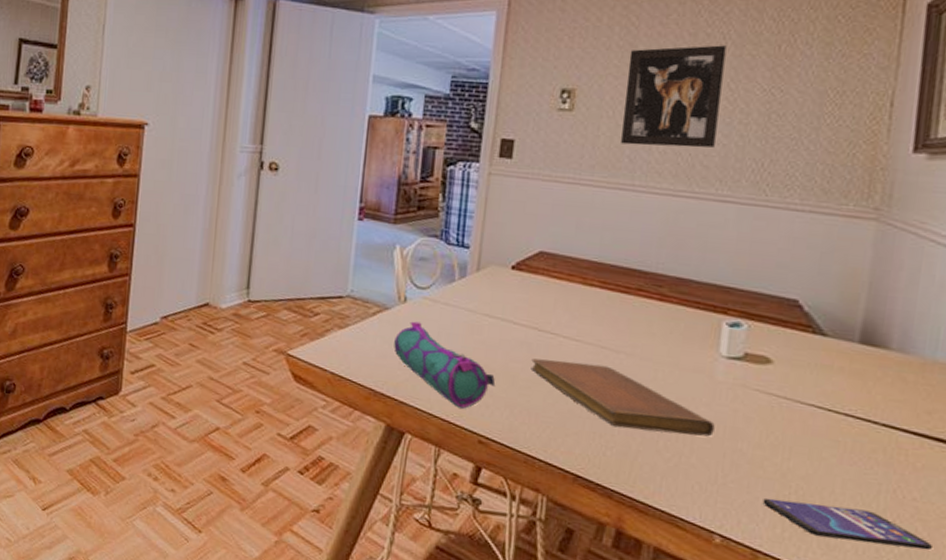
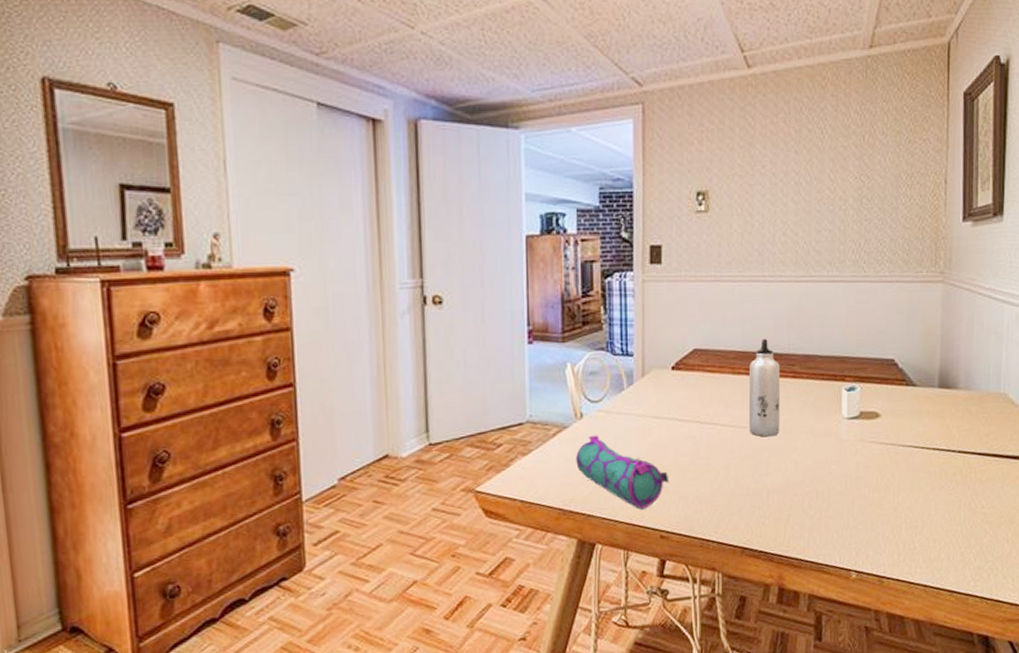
notebook: present [530,358,715,437] -> none [697,444,844,498]
water bottle: none [597,252,644,361] -> present [748,338,781,437]
wall art: present [621,45,727,148] -> none [749,139,825,239]
smartphone: present [762,498,934,550] -> none [883,523,997,553]

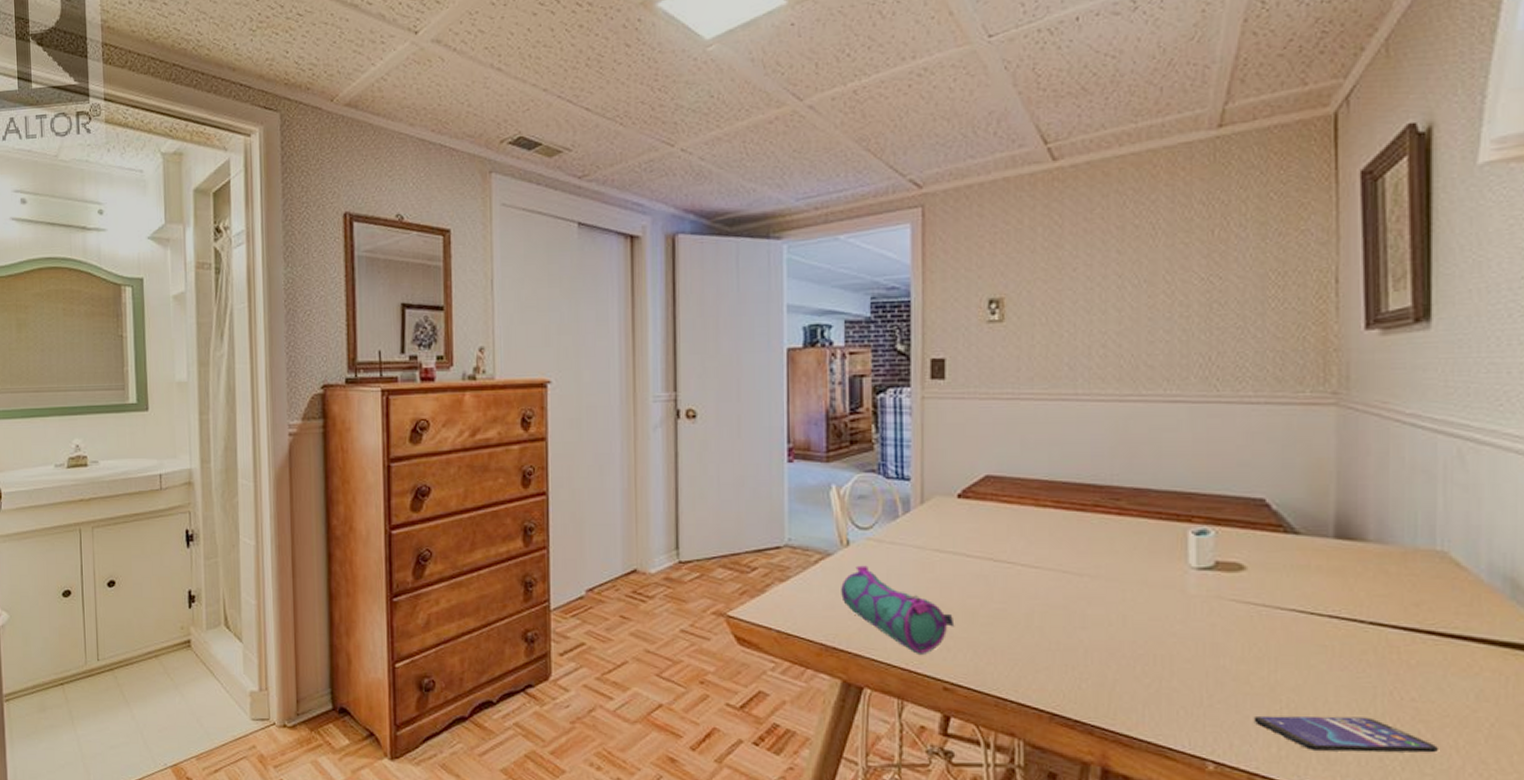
water bottle: present [748,338,781,437] -> none [1057,466,1101,584]
smartphone: none [883,523,997,553] -> present [1254,715,1440,753]

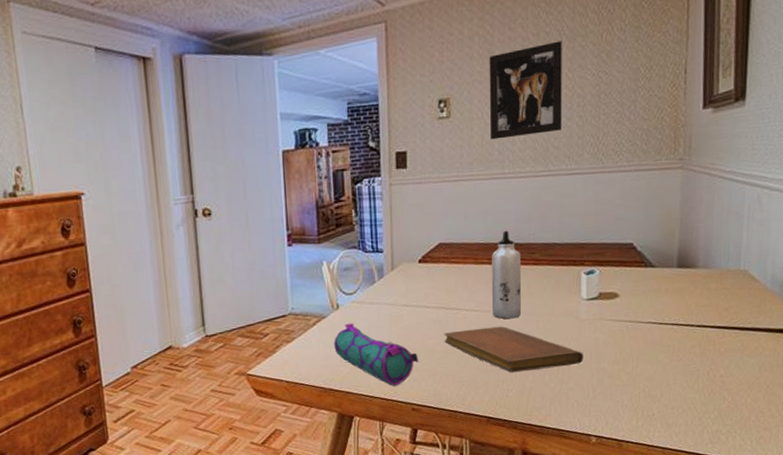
notebook: none [990,591,1193,657] -> present [444,326,583,373]
wall art: none [1056,236,1157,352] -> present [489,41,562,140]
water bottle: none [1057,466,1101,584] -> present [491,230,522,319]
smartphone: present [1254,715,1440,753] -> none [622,391,736,419]

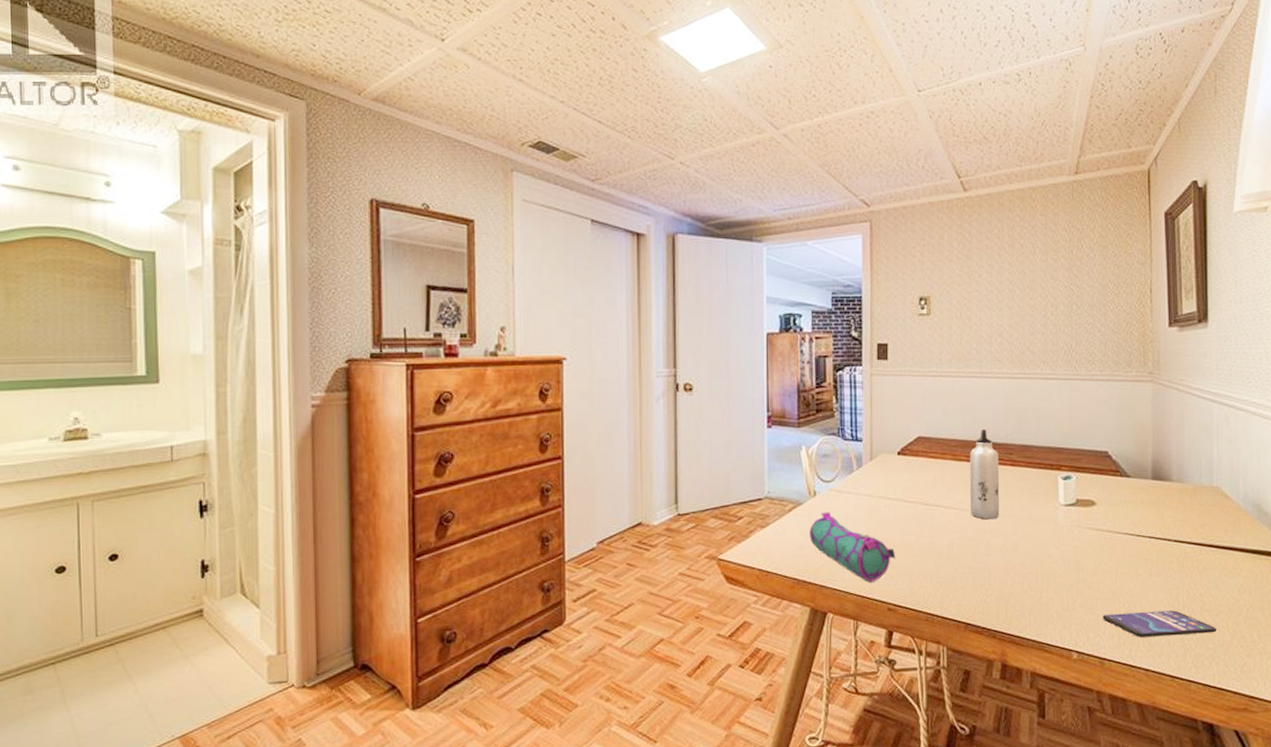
notebook: present [444,326,583,373] -> none [922,526,1062,577]
wall art: present [489,41,562,140] -> none [967,253,1036,339]
smartphone: none [622,391,736,419] -> present [1102,610,1217,637]

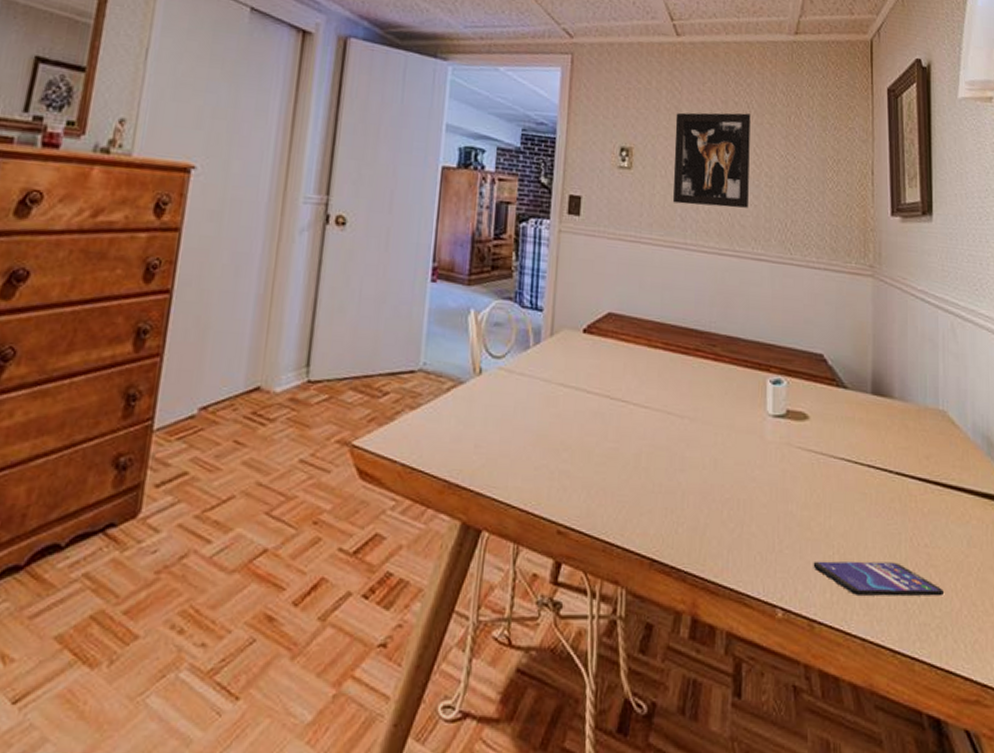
pencil case: present [810,512,896,582] -> none [469,396,572,494]
wall art: none [967,253,1036,339] -> present [673,112,751,208]
water bottle: present [969,428,1000,520] -> none [664,311,700,426]

